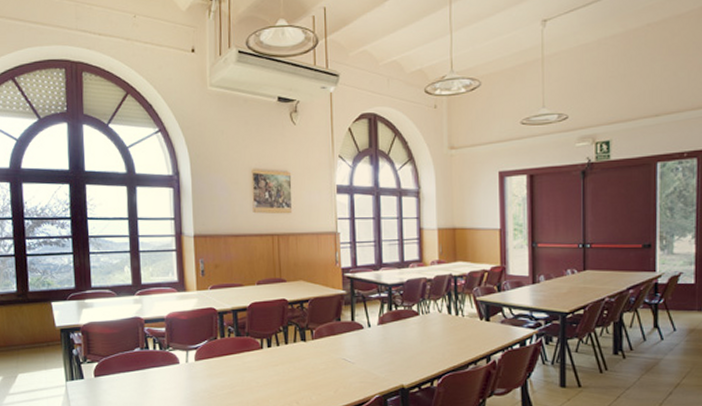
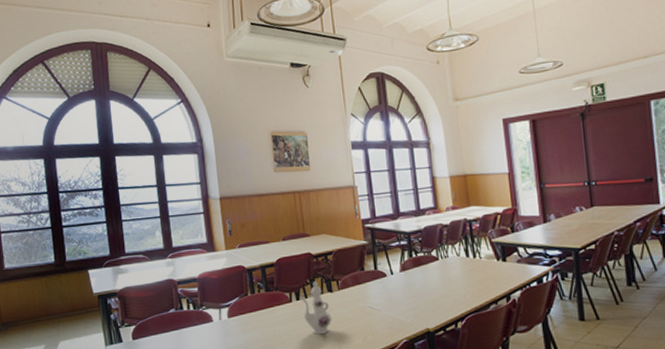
ewer: none [271,329,304,384] -> present [300,282,332,335]

